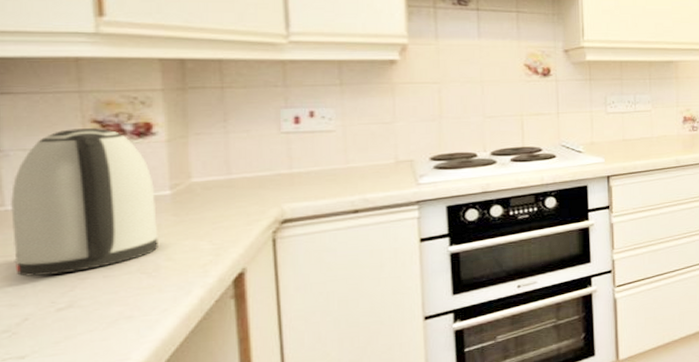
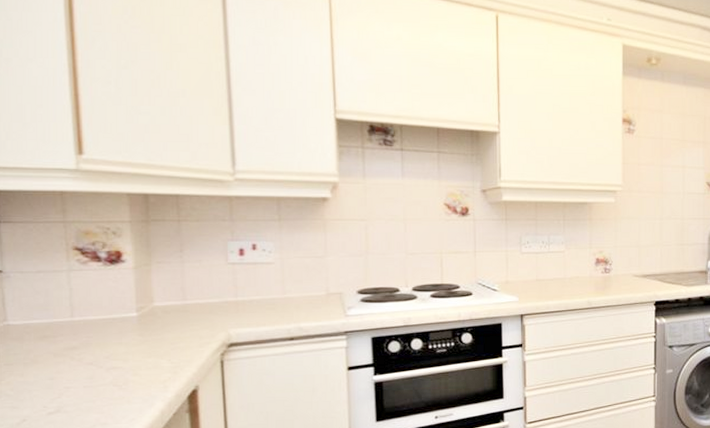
kettle: present [9,128,158,277] -> none [11,255,127,383]

